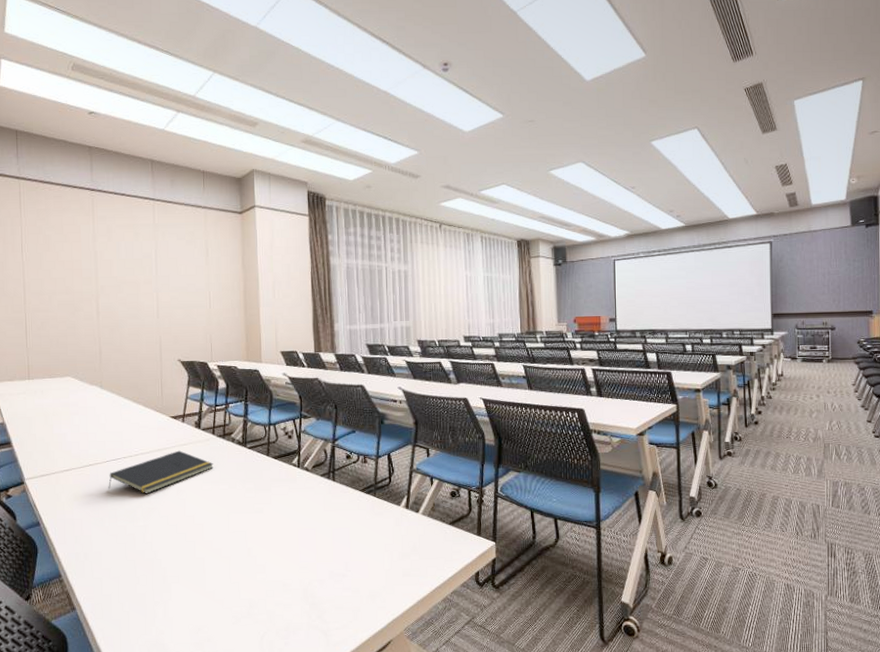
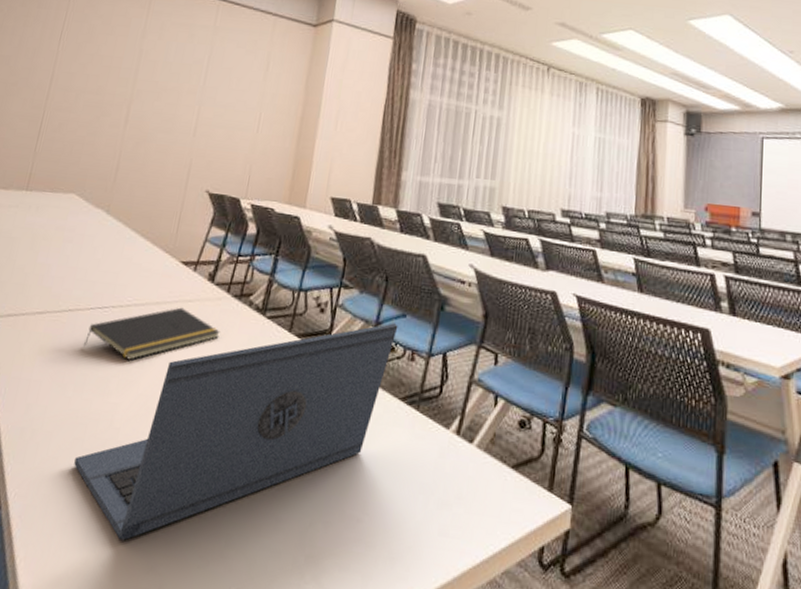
laptop: none [123,438,350,616] -> present [74,323,398,541]

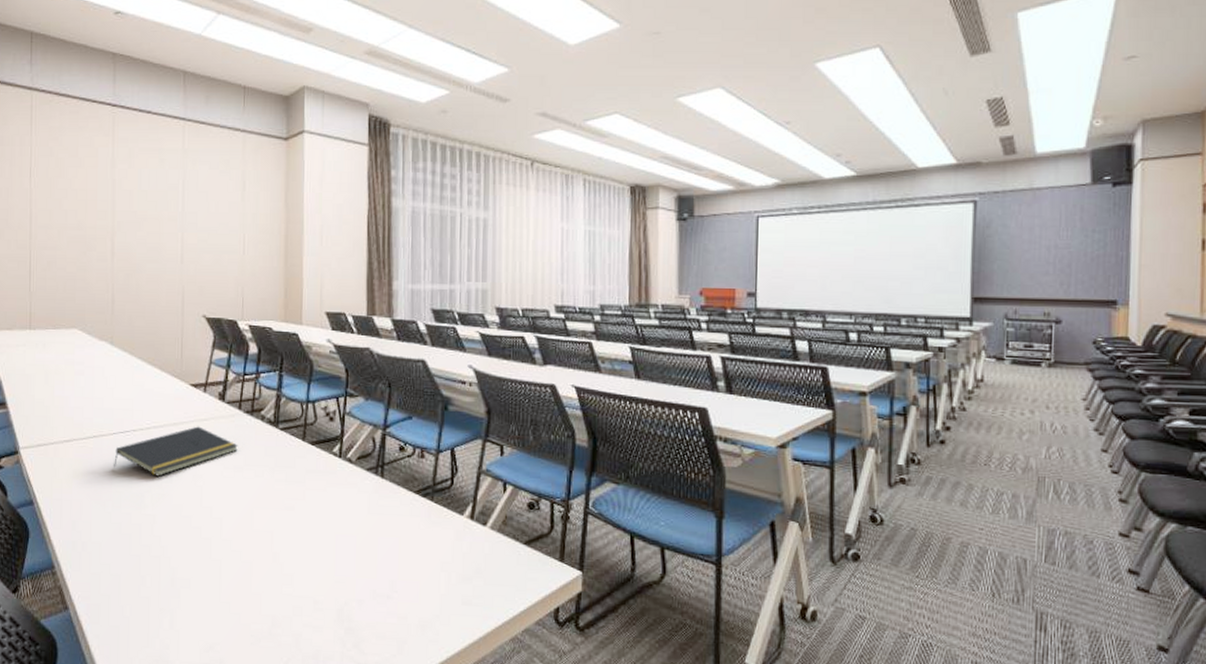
laptop: present [74,323,398,541] -> none [126,425,405,627]

